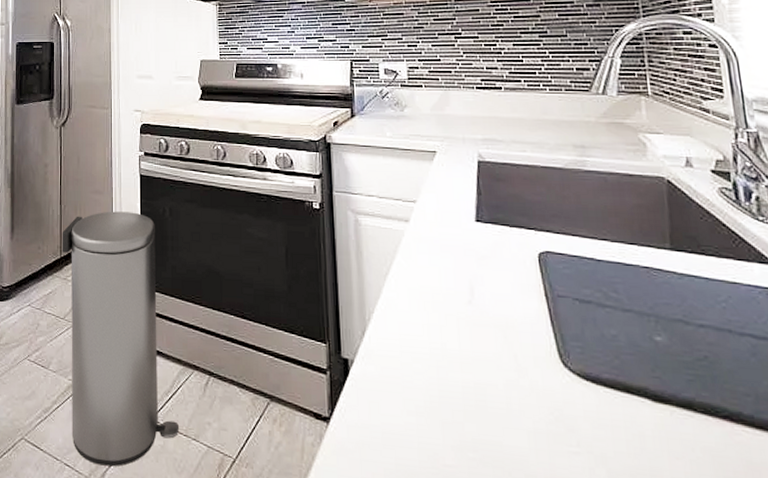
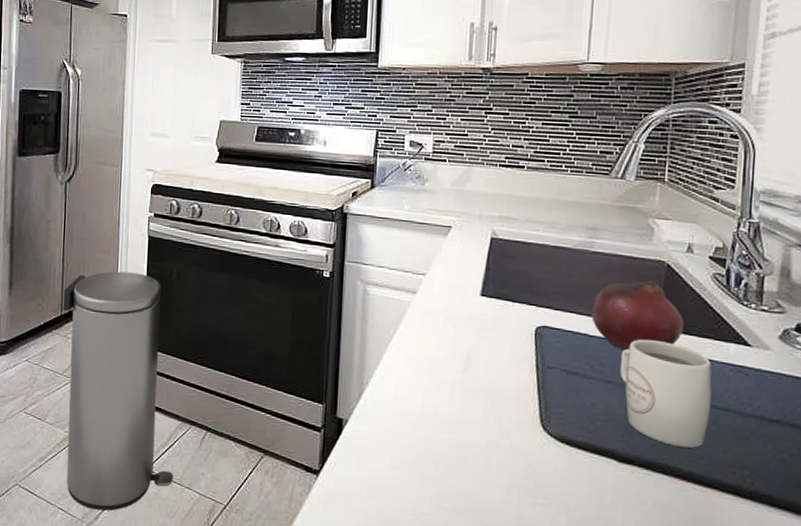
fruit: none [593,197,699,275] -> present [590,279,685,351]
mug: none [634,261,748,384] -> present [619,339,712,448]

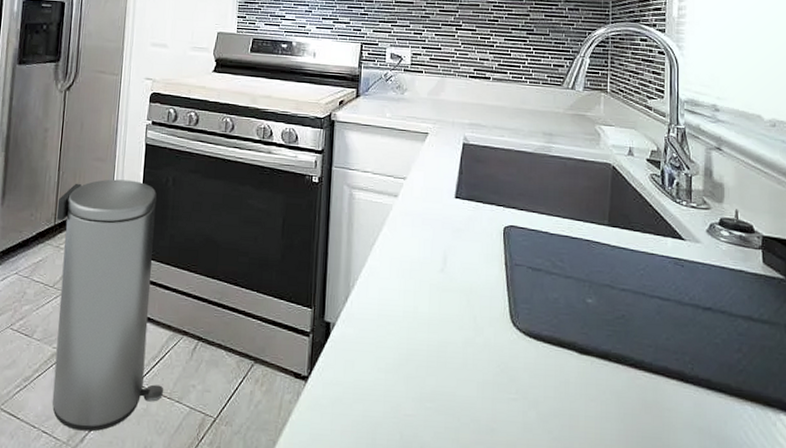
fruit: present [590,279,685,351] -> none [550,180,630,247]
mug: present [619,339,712,448] -> none [577,235,656,337]

